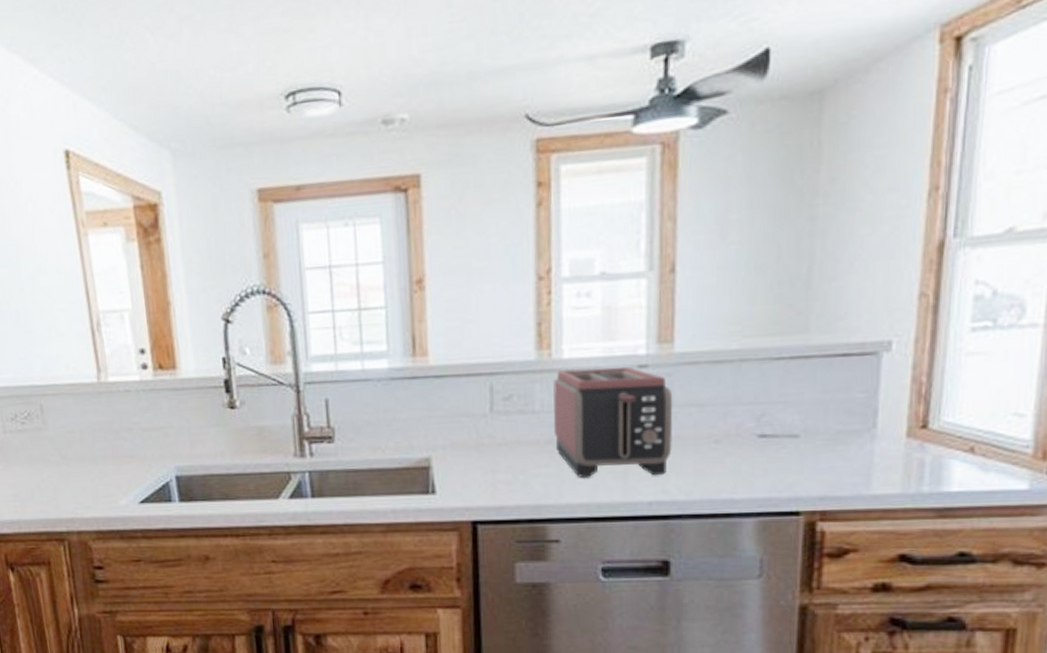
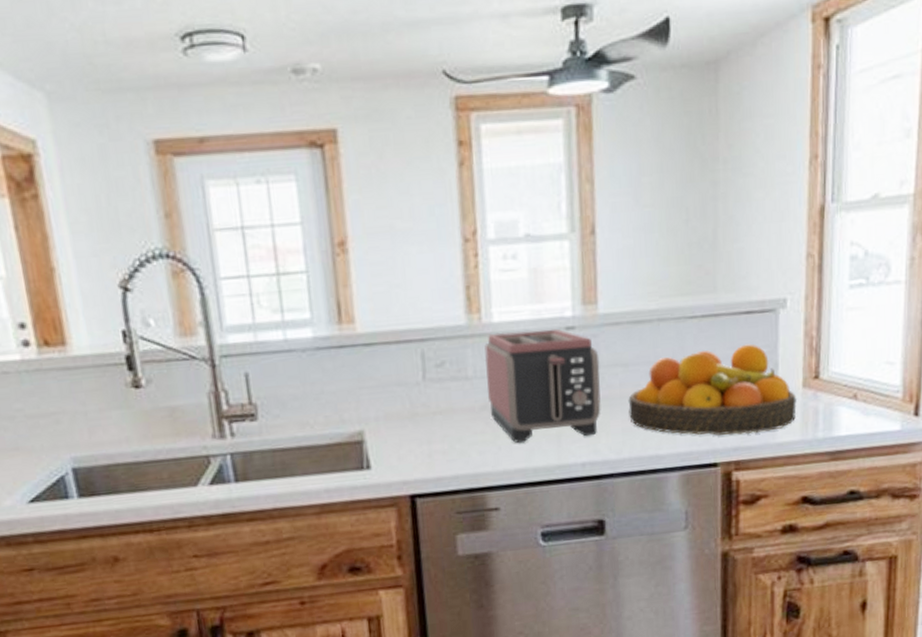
fruit bowl: none [702,388,898,484] -> present [628,344,797,436]

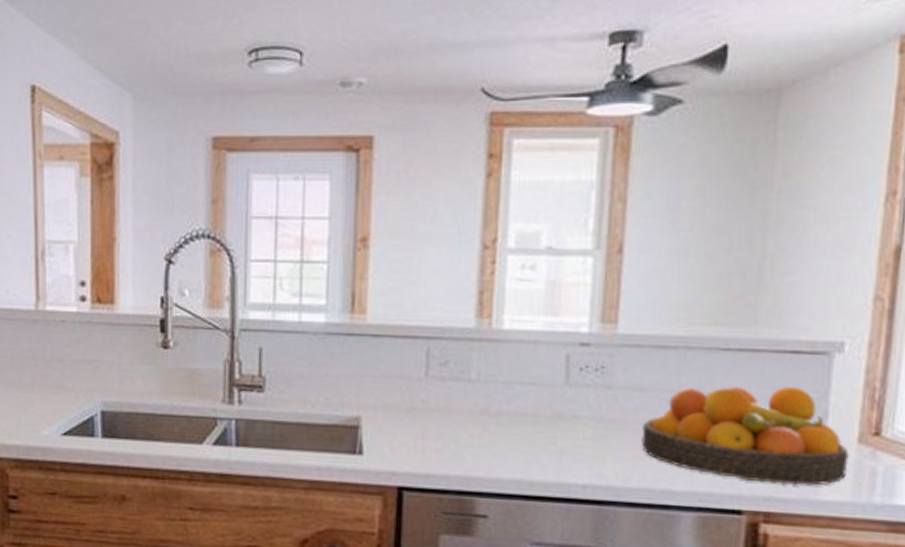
toaster: present [484,328,601,444] -> none [488,340,614,459]

